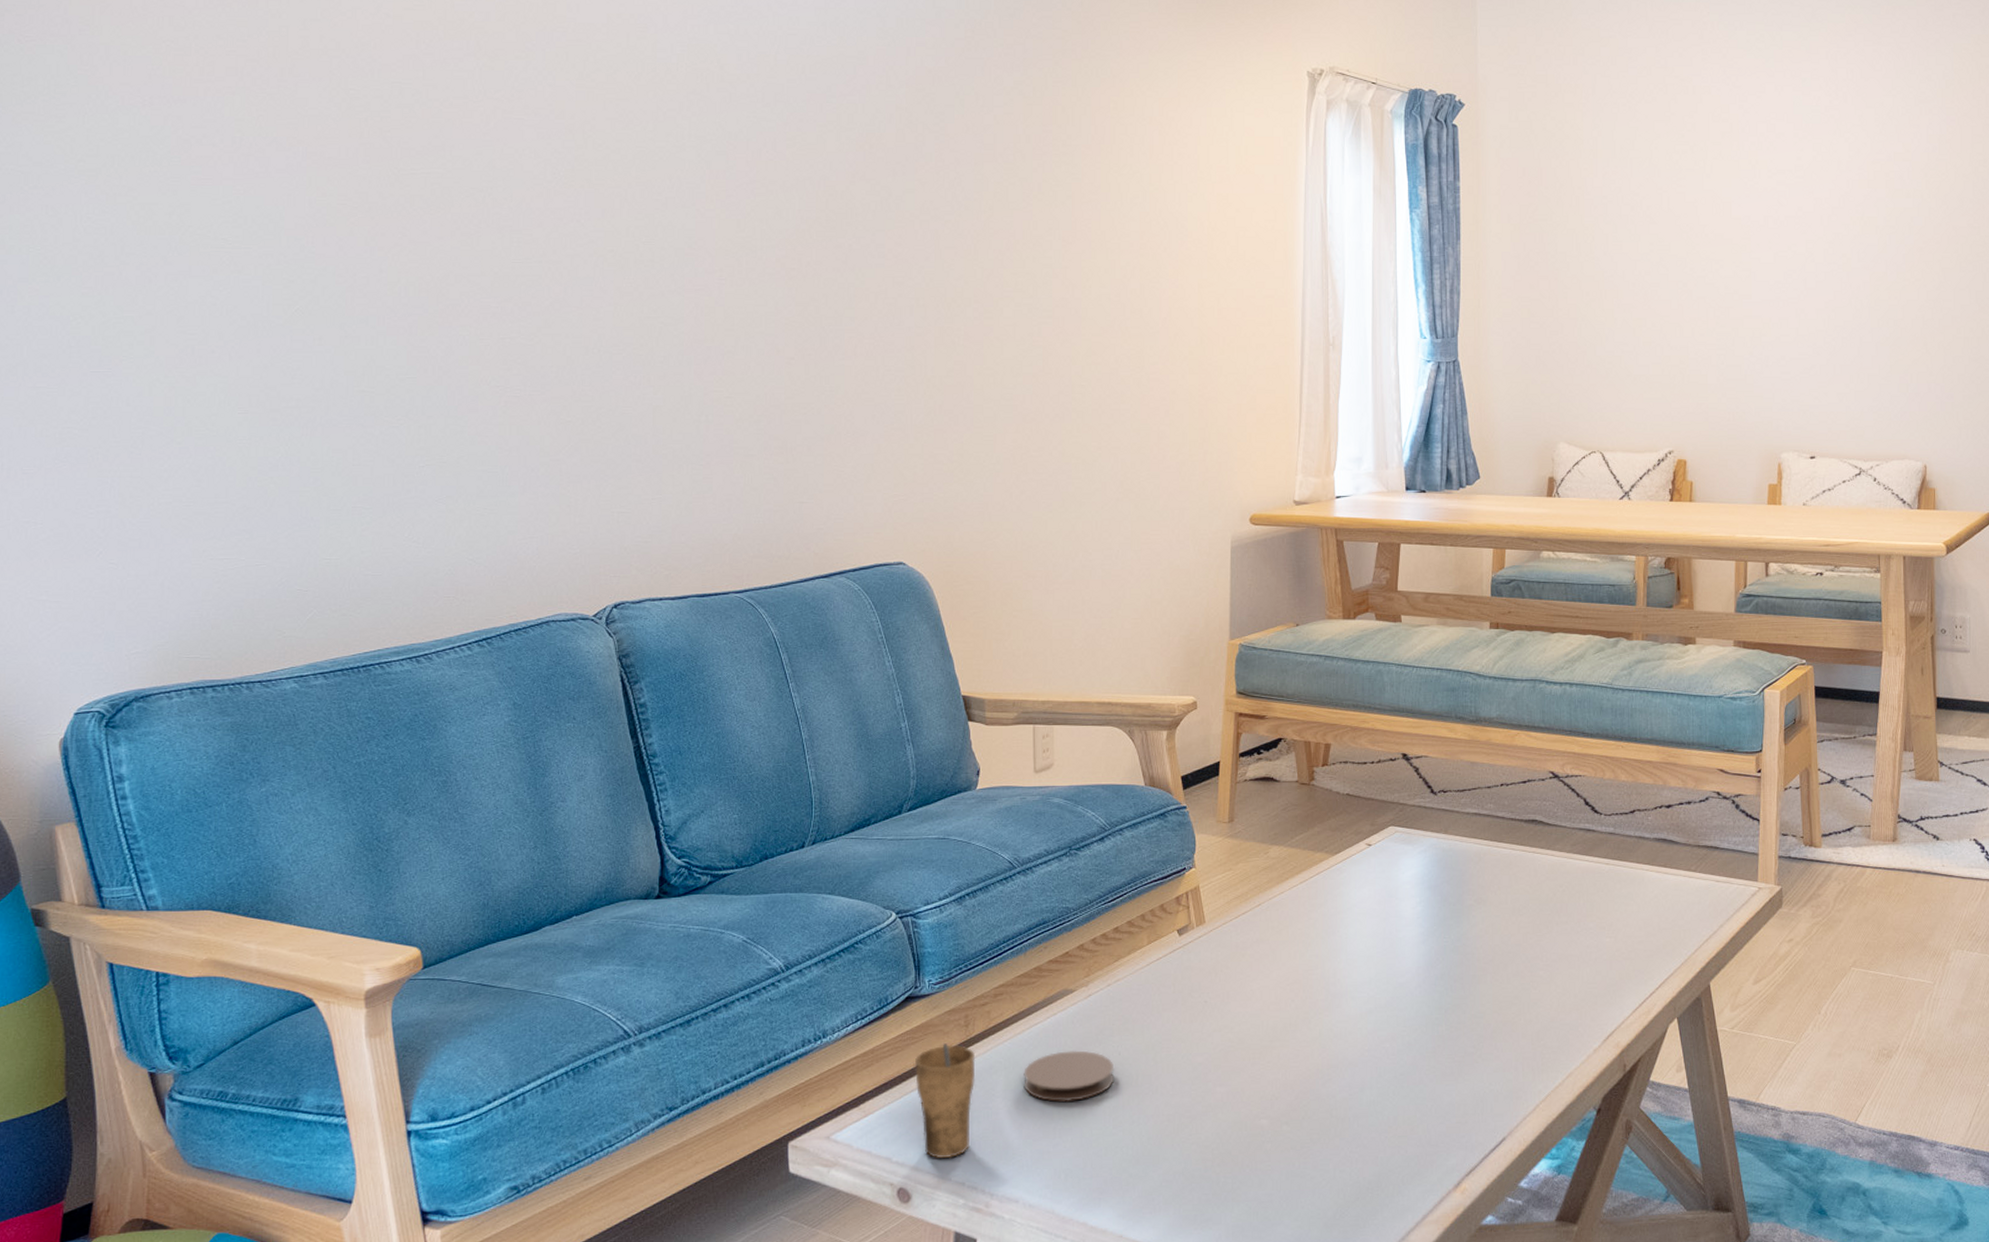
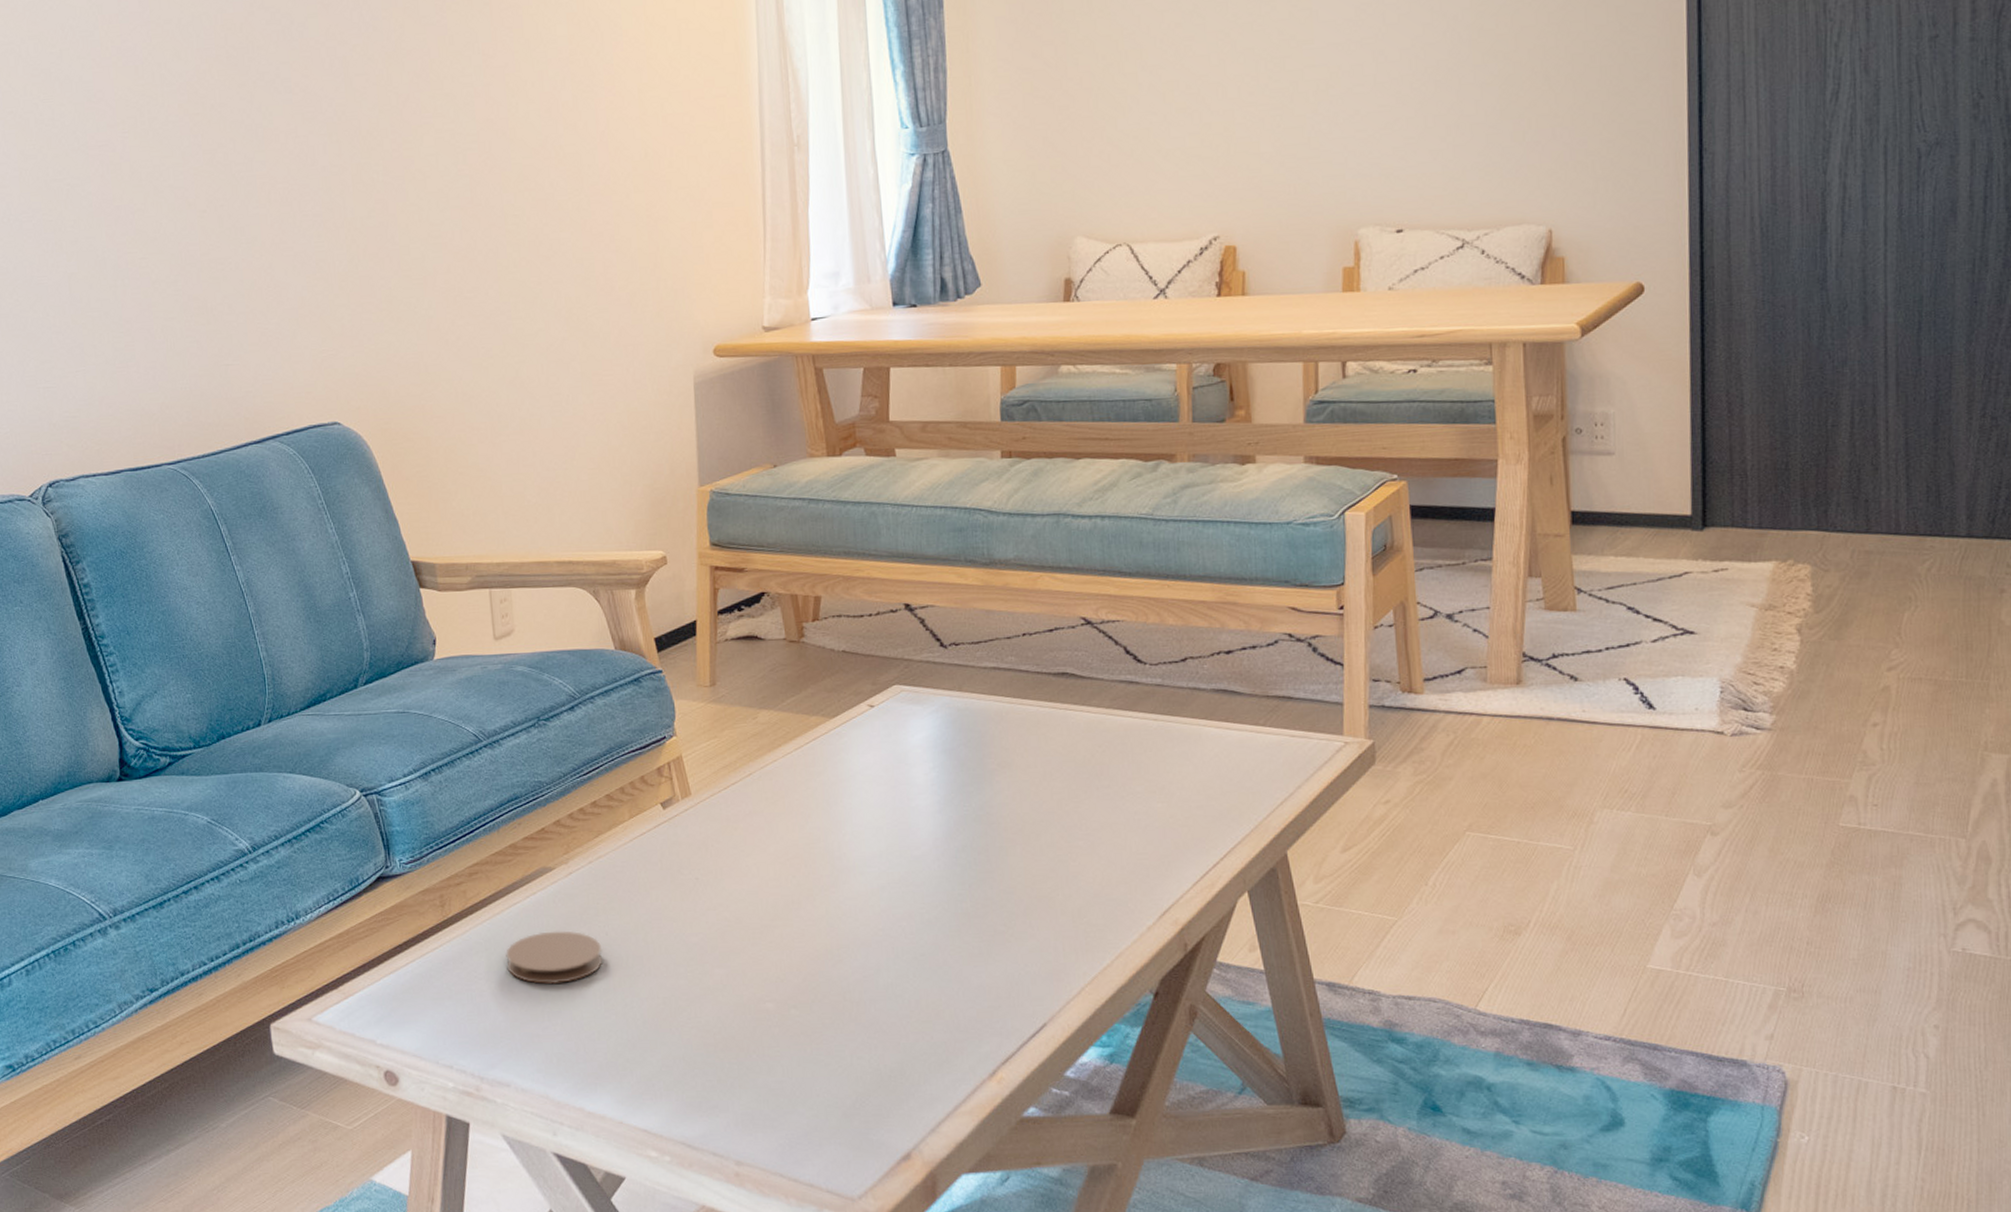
cup: present [915,1043,976,1159] -> none [392,924,456,1042]

